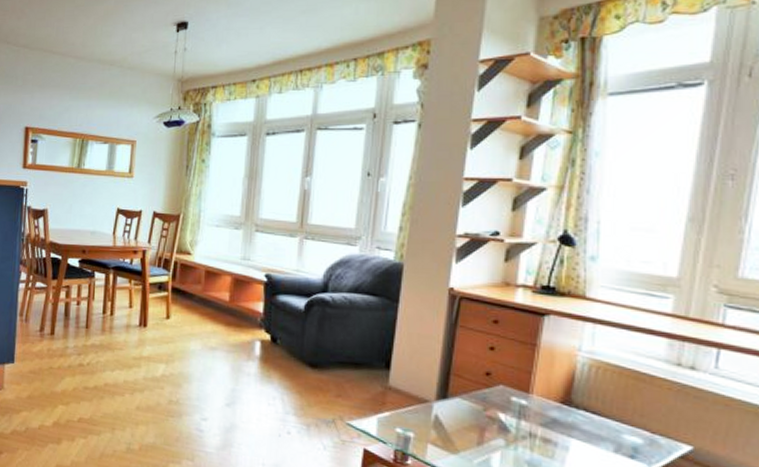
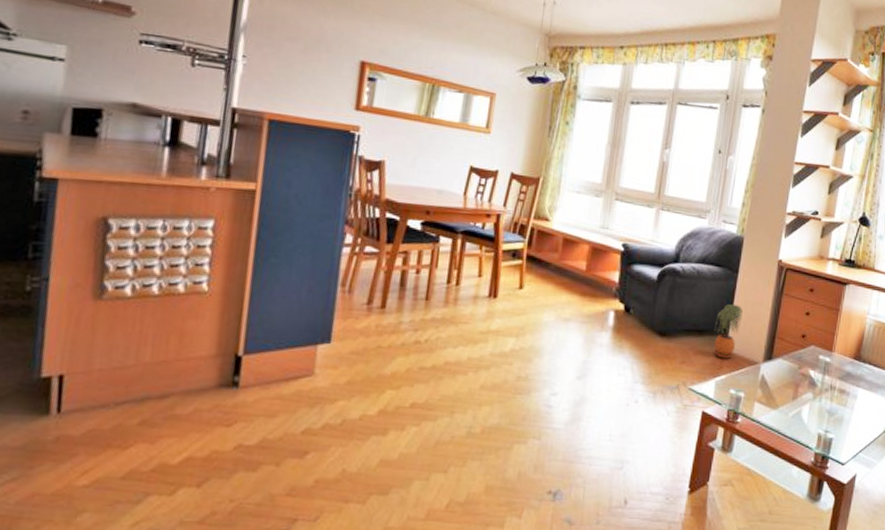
potted plant: none [372,335,407,395] -> present [713,303,743,359]

